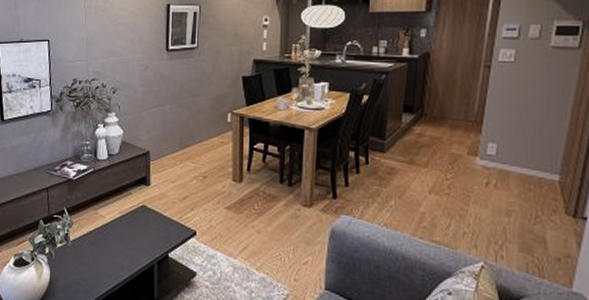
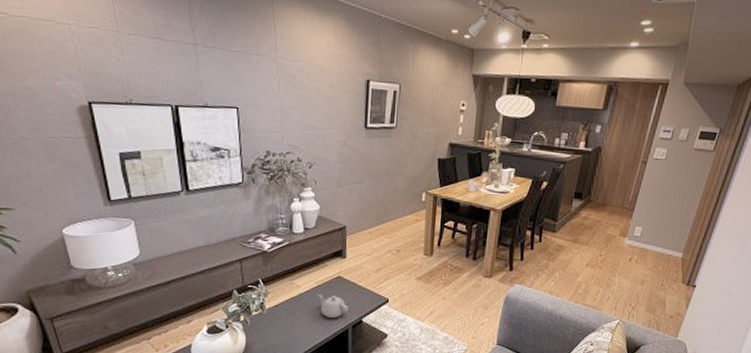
teapot: none [122,224,153,252] -> present [318,294,348,318]

